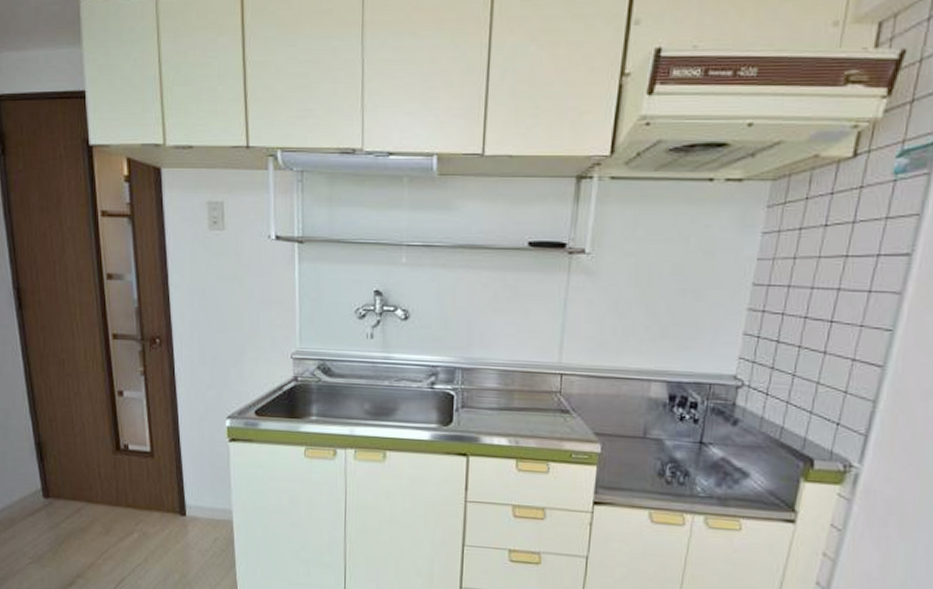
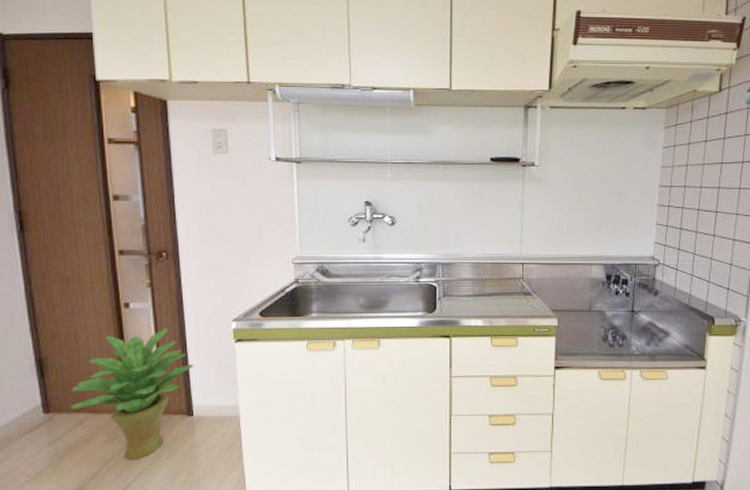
potted plant: none [68,420,187,555] -> present [70,328,194,460]

